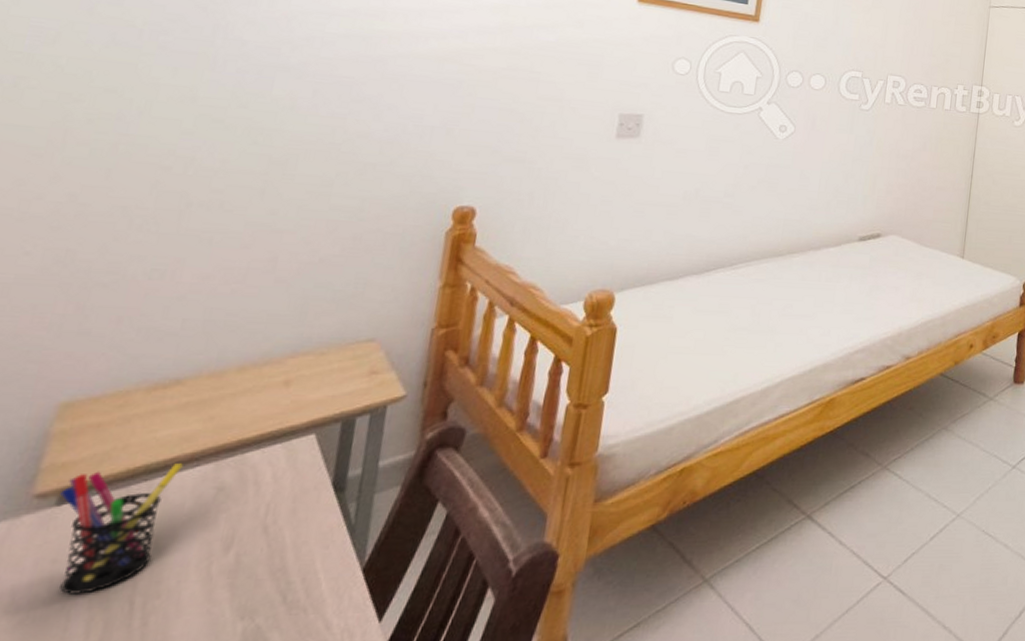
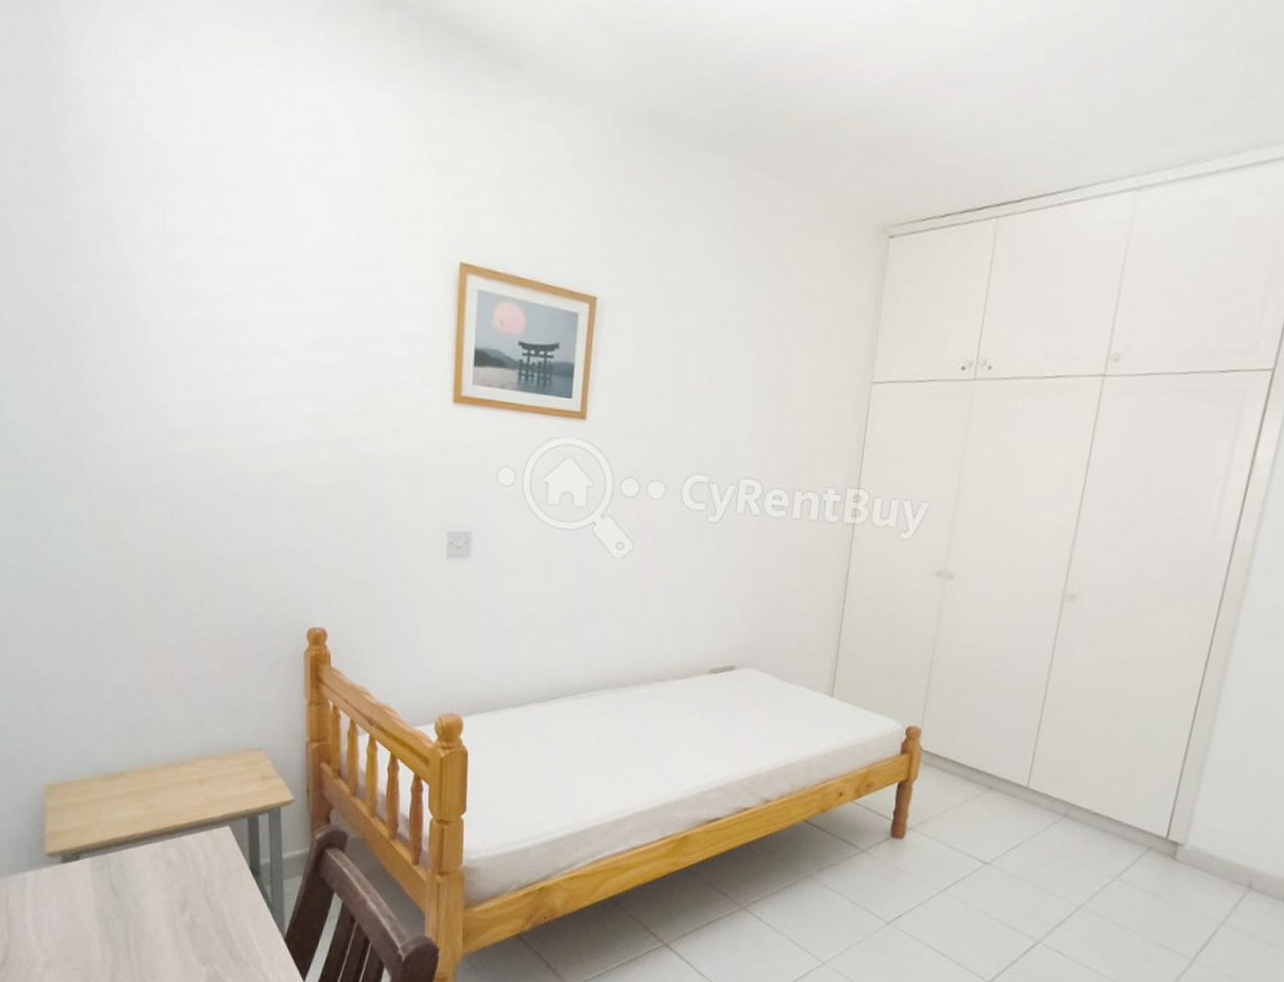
pen holder: present [60,463,183,594] -> none [62,840,139,930]

